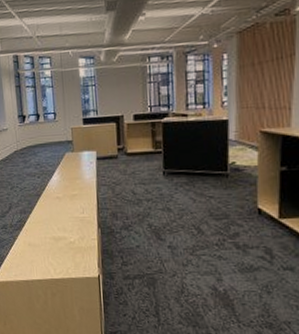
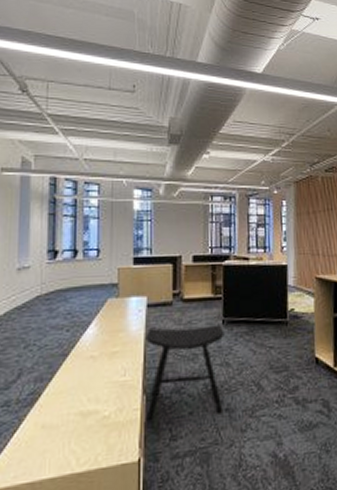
stool: none [97,175,166,250] -> present [145,324,224,422]

